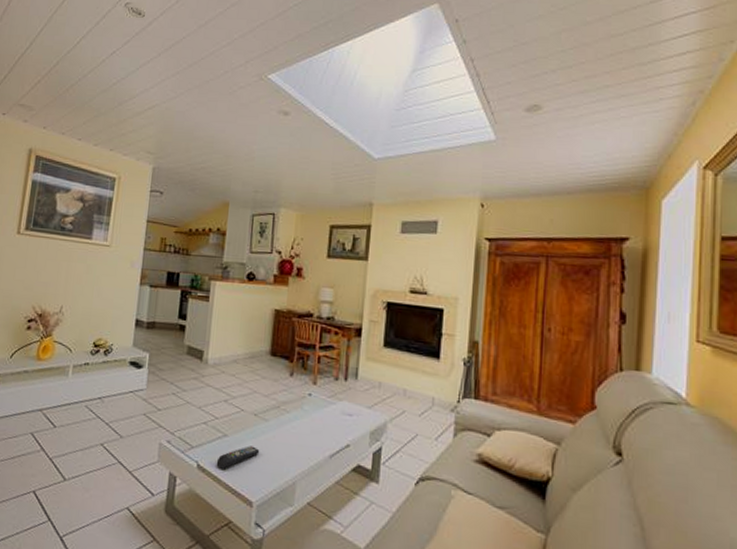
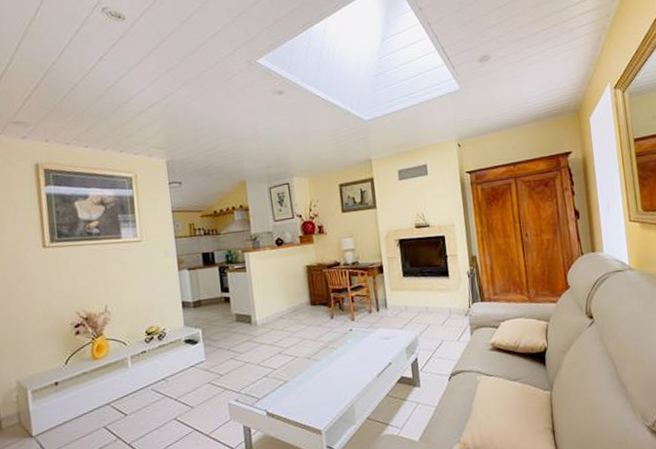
remote control: present [216,446,260,469] -> none [283,384,318,411]

